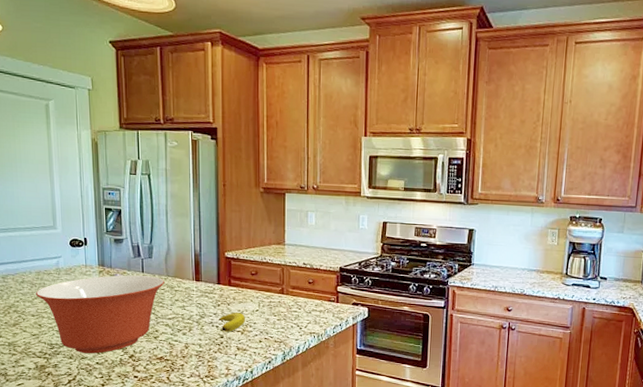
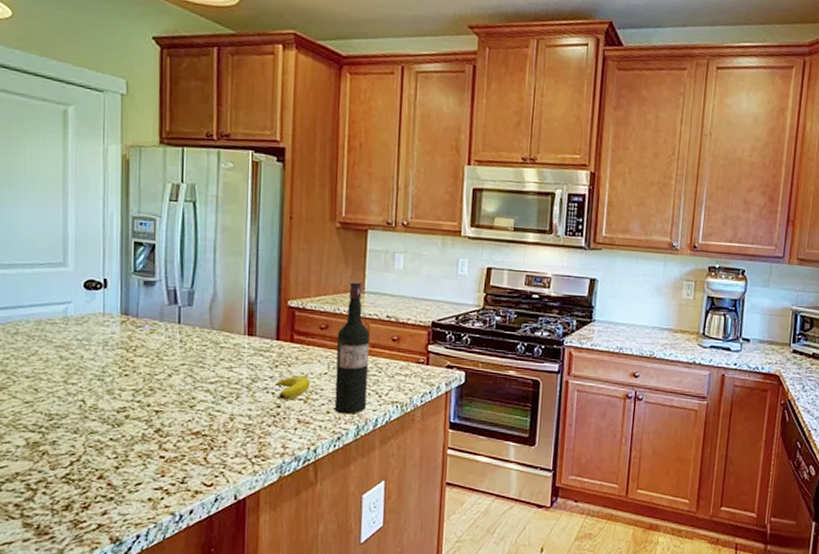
mixing bowl: present [35,275,165,354] -> none [32,326,207,428]
wine bottle: none [264,235,291,343] -> present [334,281,370,414]

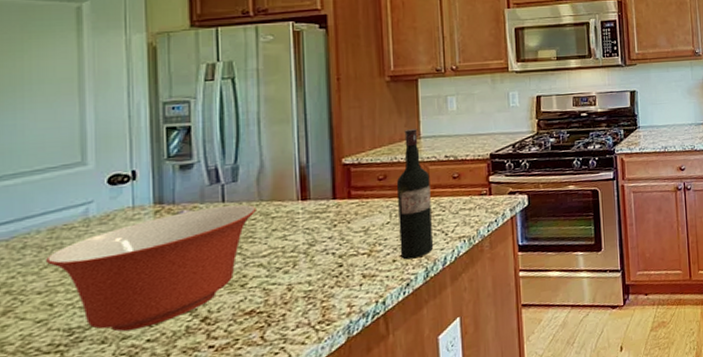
mixing bowl: none [32,326,207,428] -> present [45,204,256,332]
banana: present [276,376,310,400] -> none [336,230,372,258]

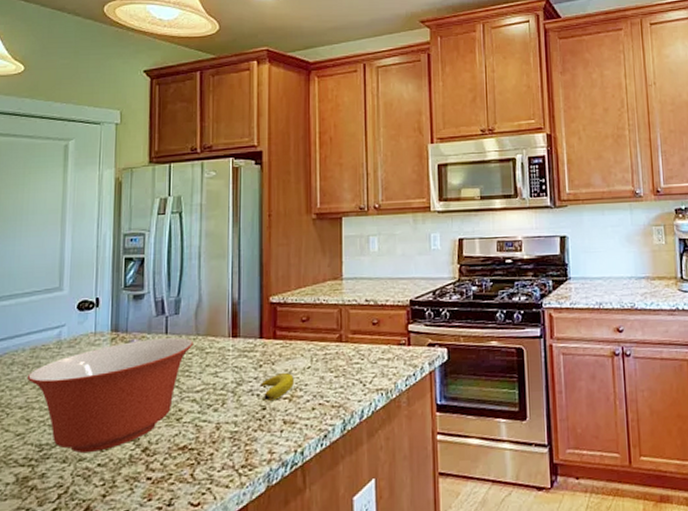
banana: none [336,230,372,258] -> present [261,373,294,401]
wine bottle: present [396,128,434,260] -> none [318,268,352,409]

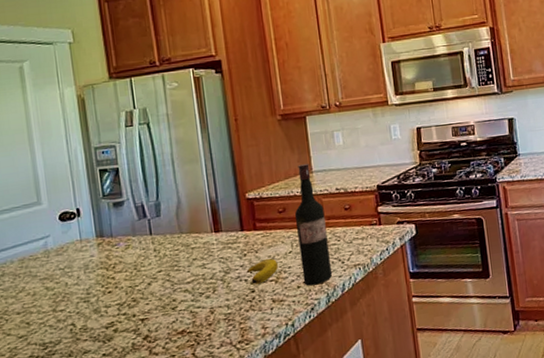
mixing bowl: present [27,337,193,454] -> none [19,236,178,347]
wine bottle: none [318,268,352,409] -> present [294,163,333,286]

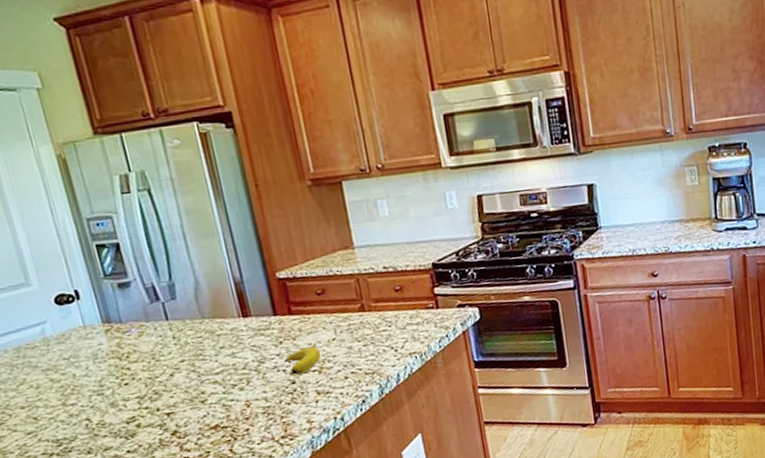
wine bottle: present [294,163,333,286] -> none [335,237,385,377]

